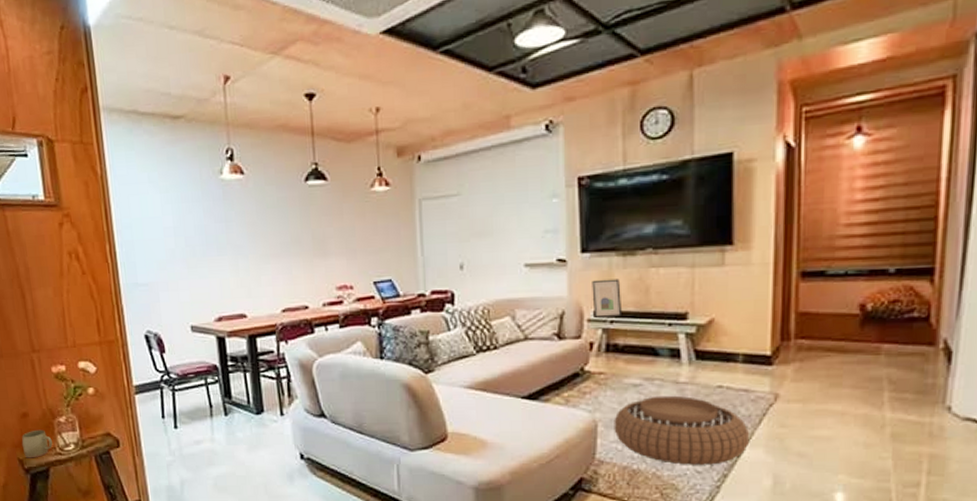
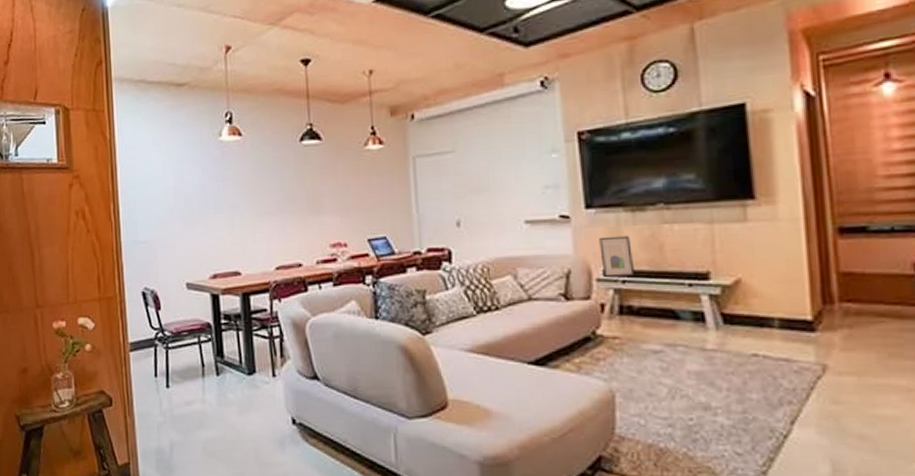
mug: present [21,429,53,458] -> none [19,385,48,415]
pouf: present [614,395,750,465] -> none [633,364,798,446]

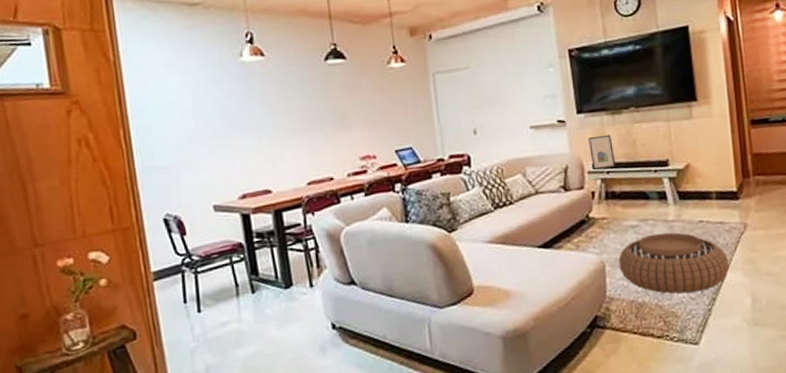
pouf: none [633,364,798,446] -> present [618,232,730,294]

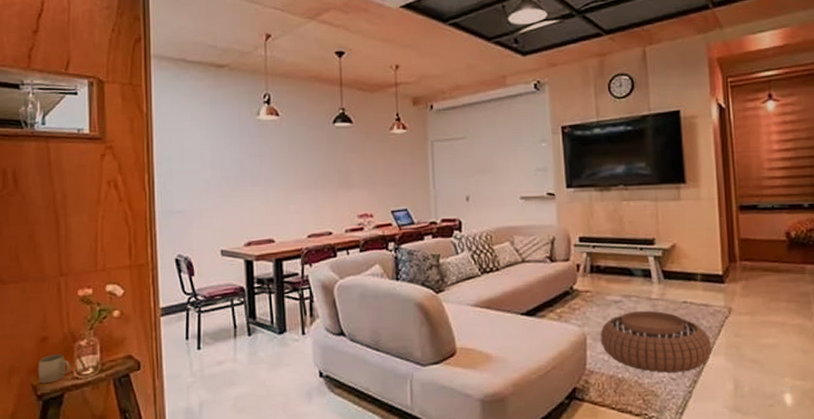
mug: none [20,330,58,364] -> present [37,353,70,384]
picture frame: present [588,134,616,169] -> none [576,210,603,243]

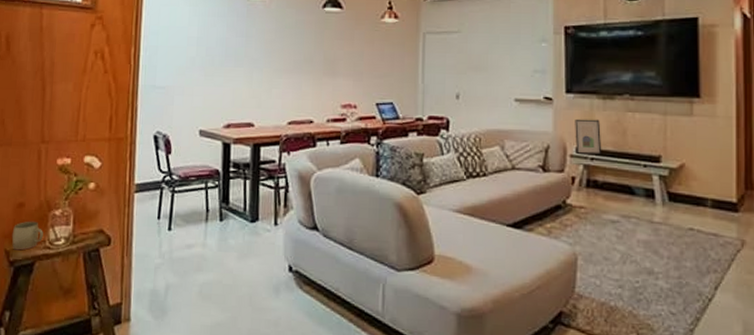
picture frame: none [576,210,603,243] -> present [575,119,602,155]
pouf: present [600,310,712,373] -> none [593,233,720,307]

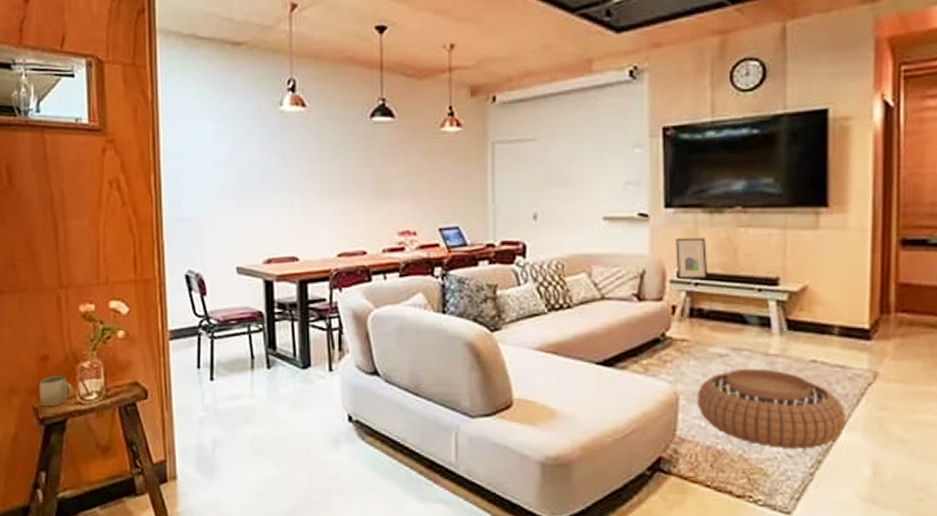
pouf: none [593,233,720,307] -> present [697,368,847,449]

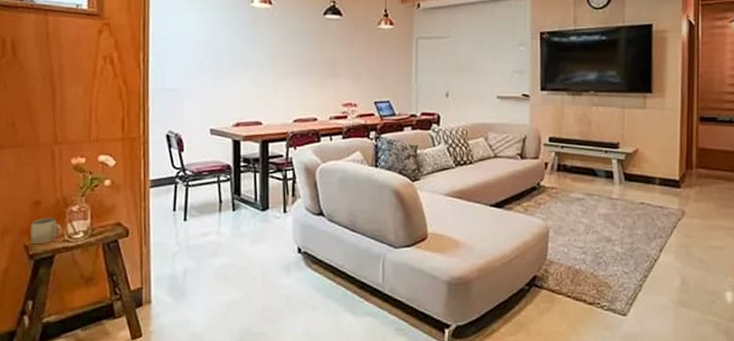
picture frame: present [675,237,708,279] -> none [548,112,571,143]
pouf: present [697,368,847,449] -> none [562,208,664,267]

